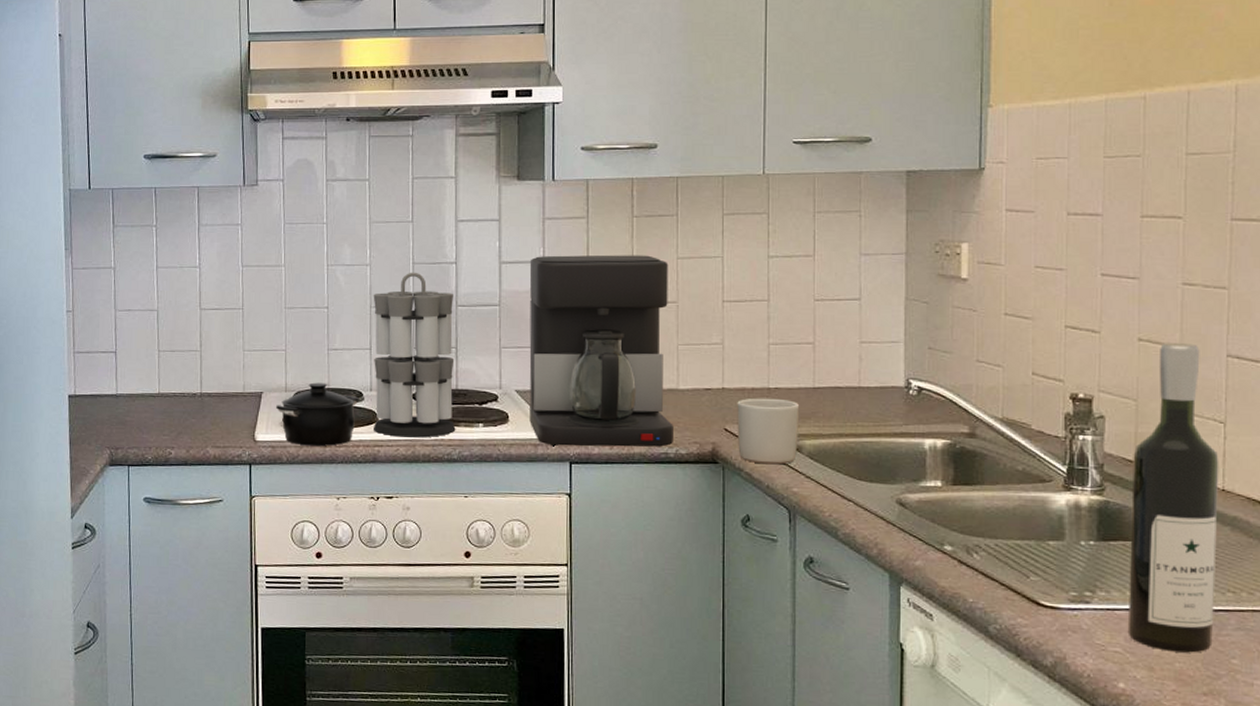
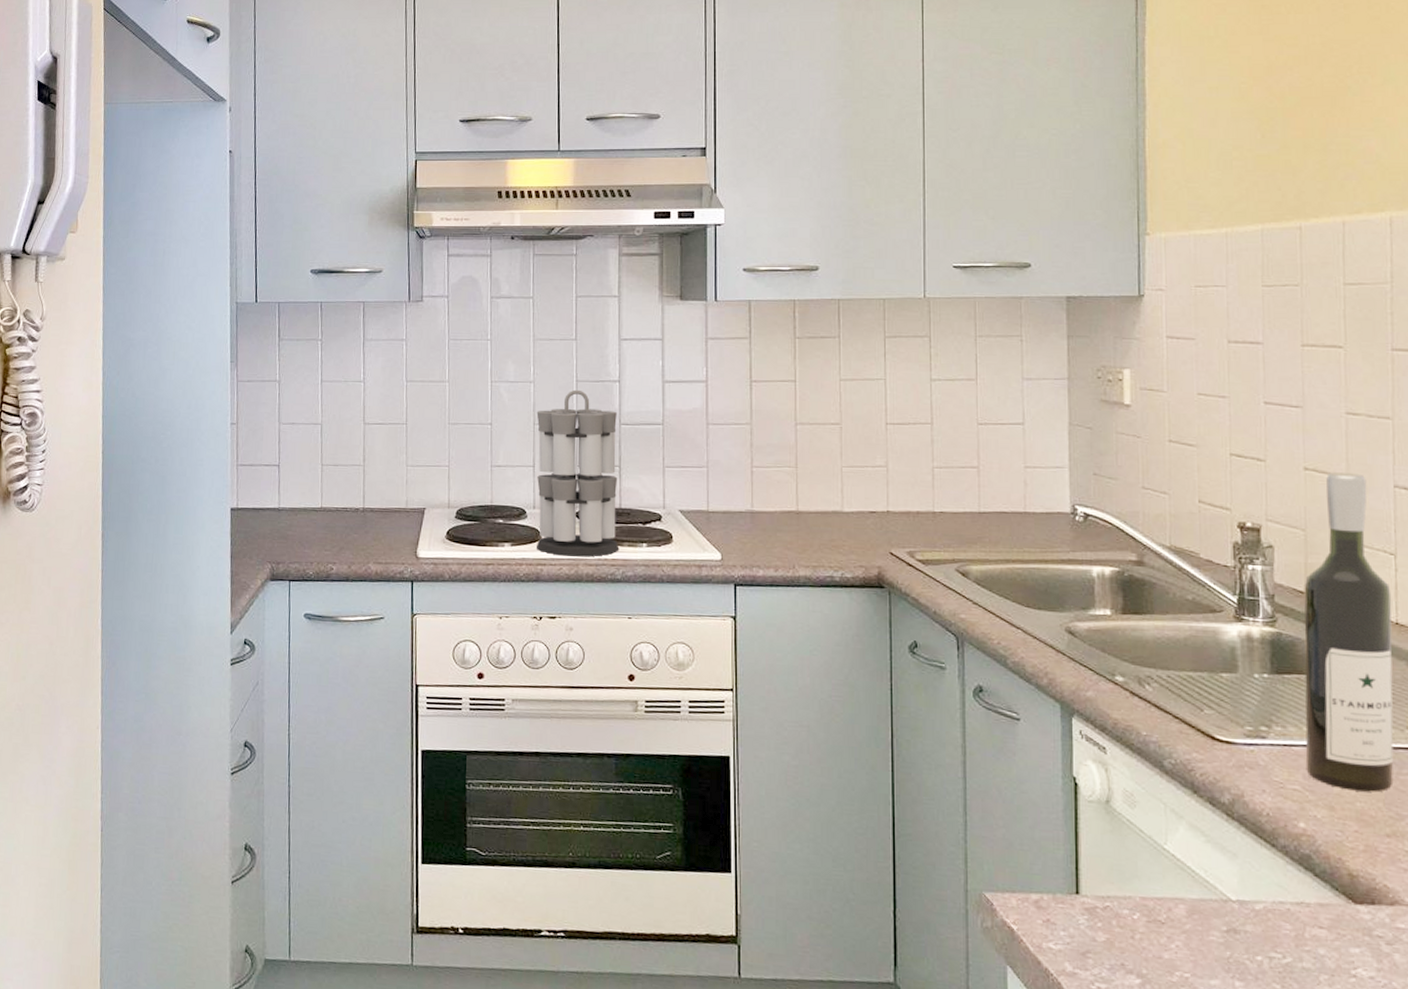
saucepan: present [276,382,359,446] -> none [439,499,522,564]
coffee maker: present [529,255,673,447] -> none [693,375,838,570]
mug: present [737,398,800,465] -> none [902,521,966,590]

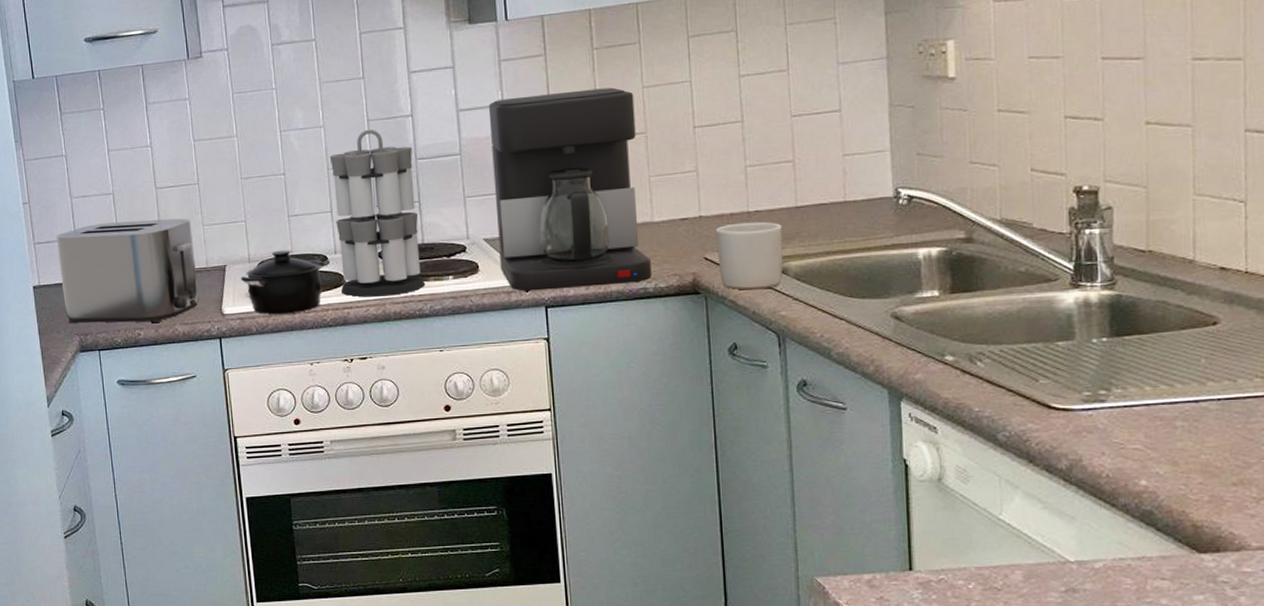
toaster: none [259,452,396,558] -> present [56,218,199,324]
saucepan: none [439,499,522,564] -> present [241,250,324,314]
coffee maker: none [693,375,838,570] -> present [488,87,652,291]
mug: none [902,521,966,590] -> present [716,221,783,290]
bottle: present [1304,472,1394,792] -> none [1145,121,1242,444]

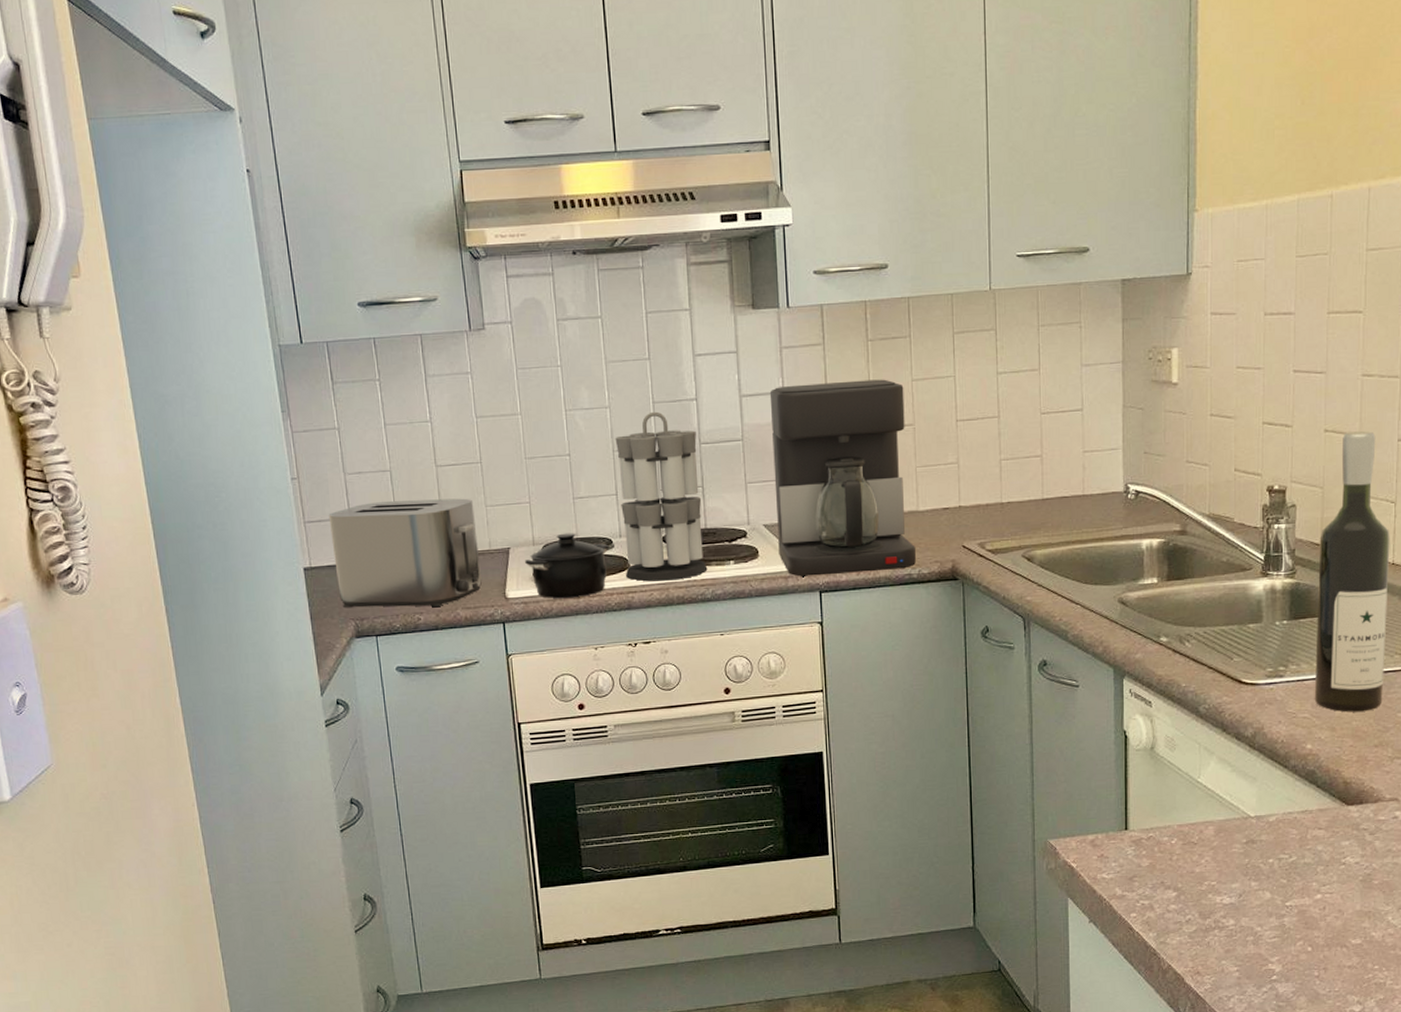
mug: present [716,221,783,290] -> none [973,512,1031,577]
bottle: none [1145,121,1242,444] -> present [1314,431,1390,712]

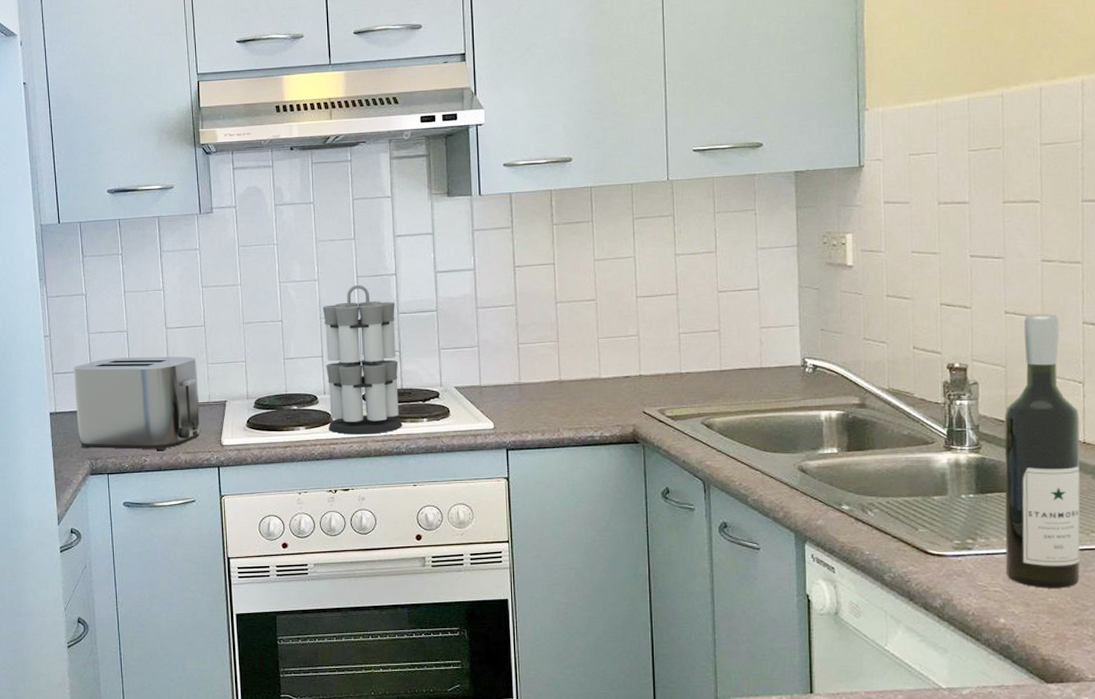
saucepan: present [525,533,609,598] -> none [240,389,314,446]
coffee maker: present [769,379,916,577] -> none [462,259,598,435]

